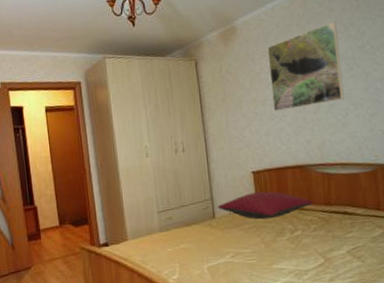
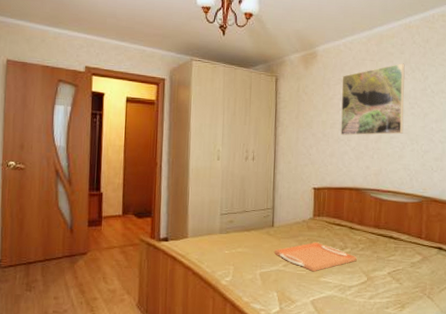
pillow: present [217,191,314,220] -> none [277,207,365,234]
serving tray: none [219,228,310,260] -> present [274,242,357,272]

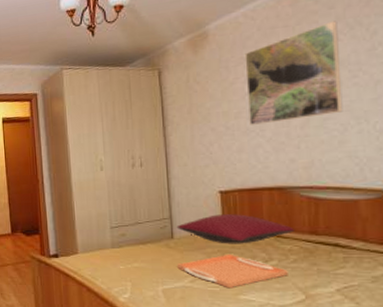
pillow: none [277,207,365,234] -> present [176,214,296,244]

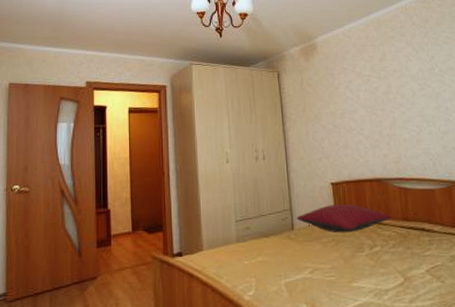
serving tray: present [177,253,288,289] -> none [298,242,390,277]
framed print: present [244,21,343,125] -> none [345,45,418,124]

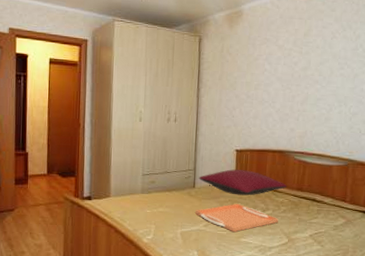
serving tray: none [298,242,390,277] -> present [195,203,278,233]

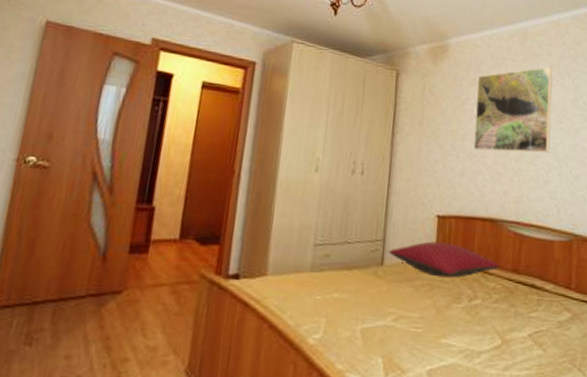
serving tray: present [195,203,278,233] -> none [382,288,490,330]
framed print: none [265,21,336,97] -> present [474,66,553,153]

